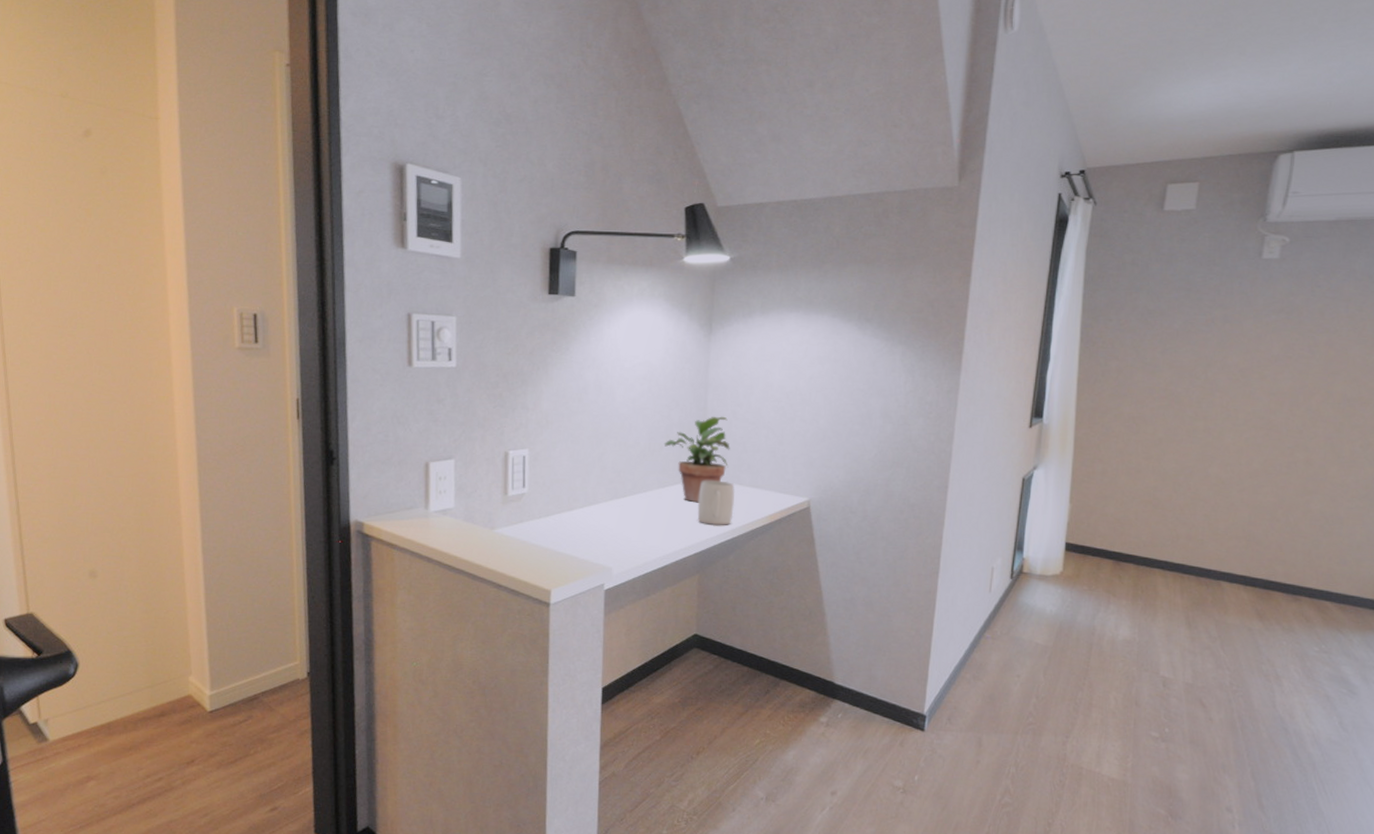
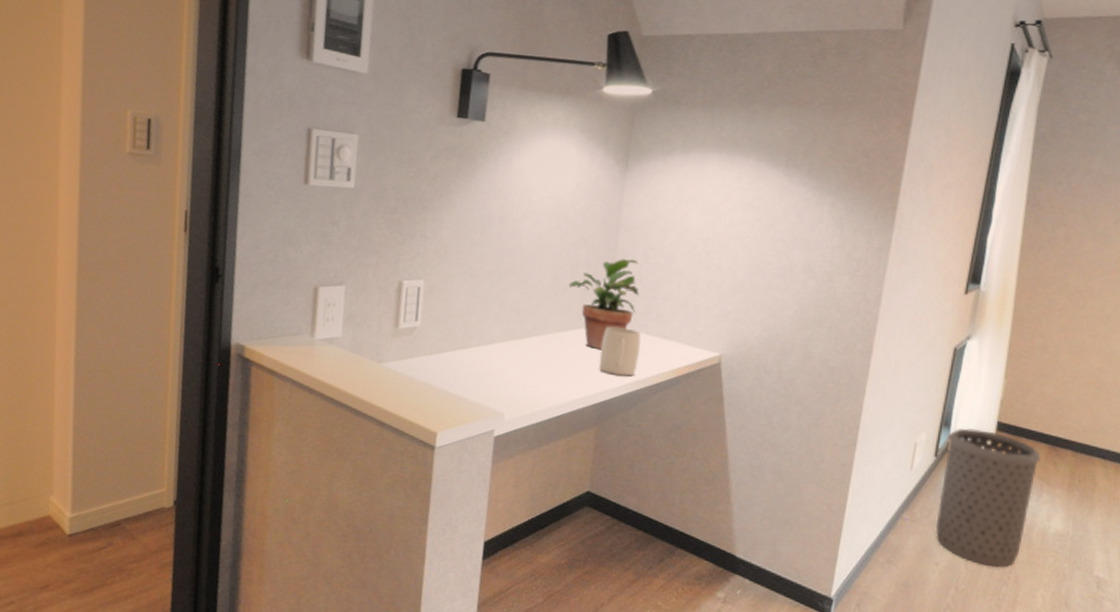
laundry basket: none [1015,551,1106,675] -> present [935,428,1041,568]

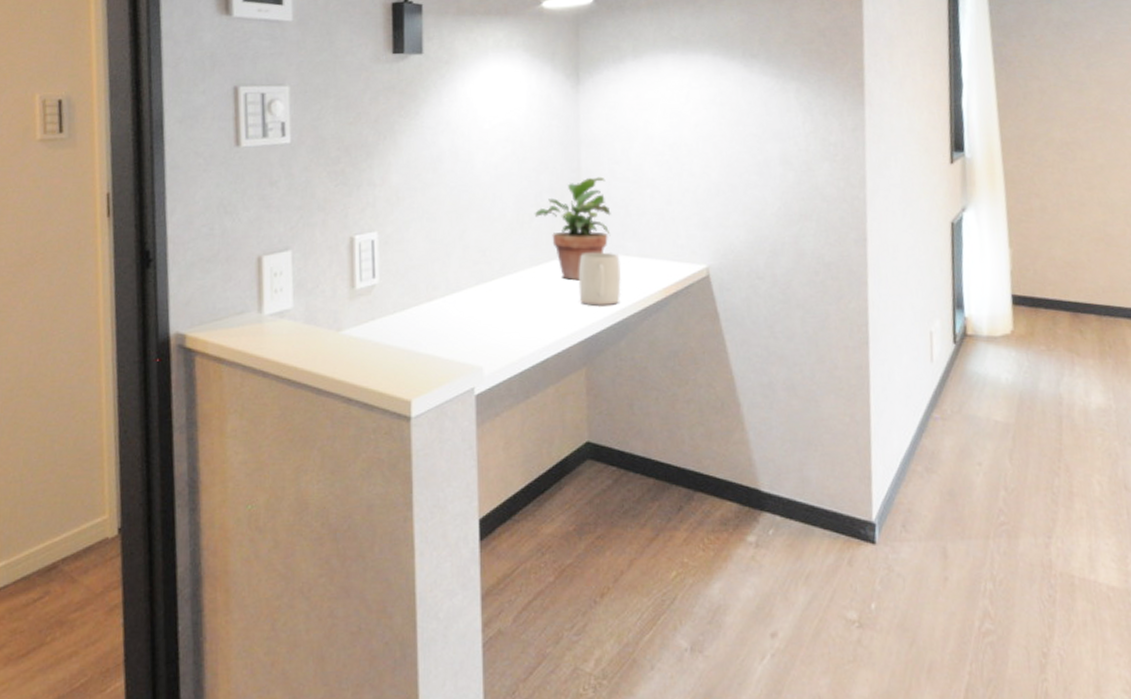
laundry basket: present [935,428,1041,568] -> none [963,307,1065,458]

